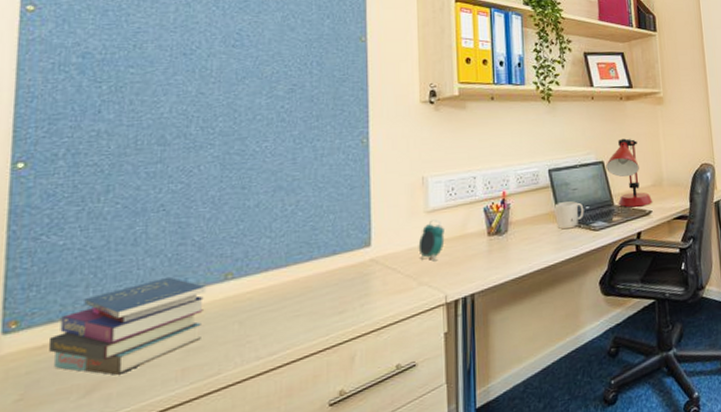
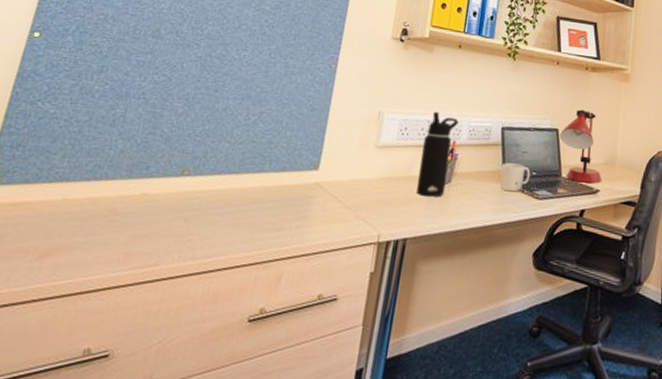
books: present [48,276,207,375] -> none [19,161,165,246]
alarm clock: present [418,219,445,262] -> none [361,155,391,198]
water bottle: none [473,166,505,251] -> present [416,111,459,198]

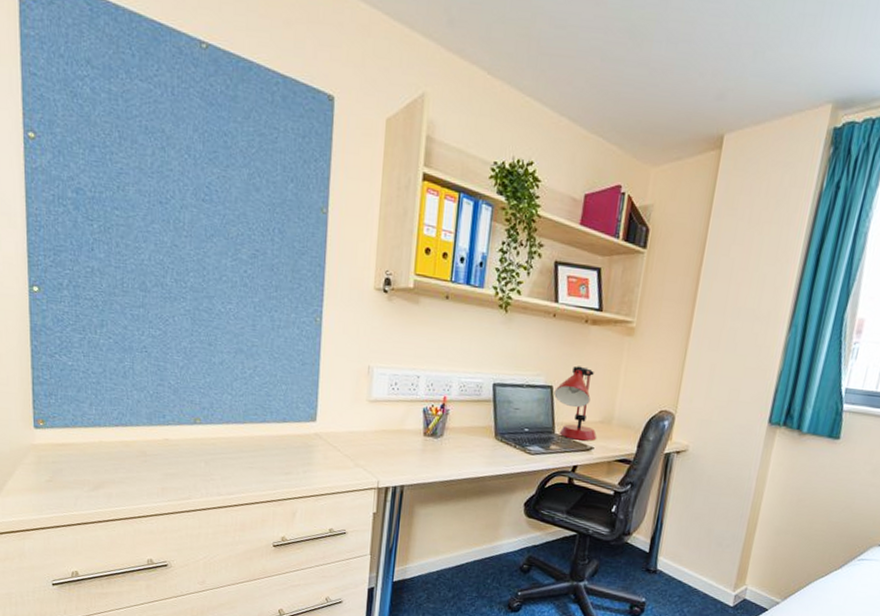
water bottle: present [416,111,459,198] -> none [410,366,449,450]
mug: present [500,163,531,192] -> none [492,419,523,447]

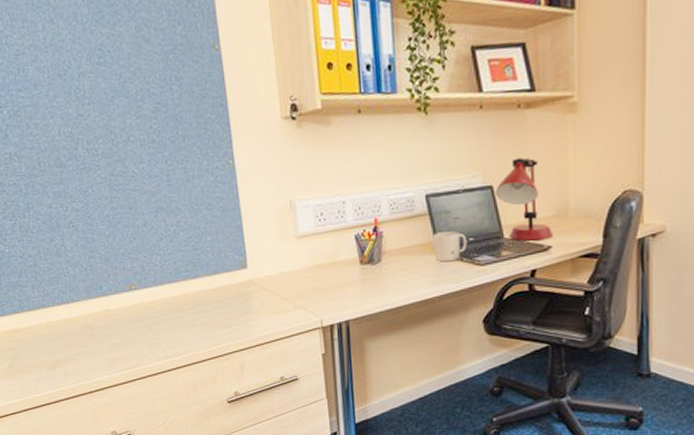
mug: none [492,419,523,447] -> present [432,231,468,262]

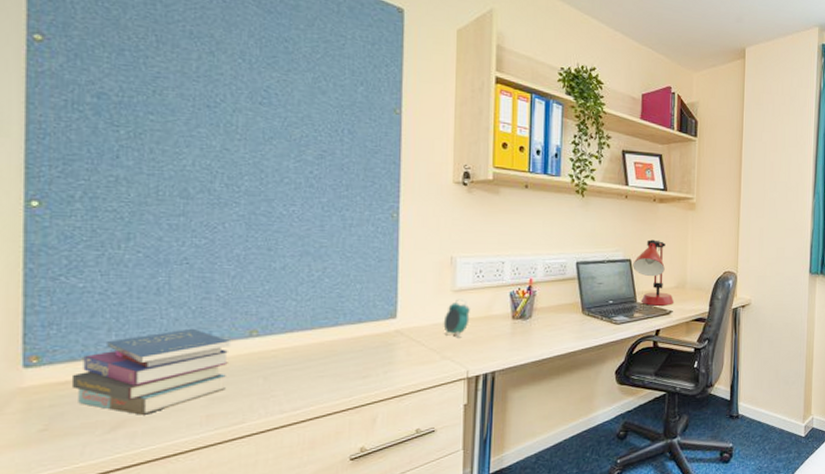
books: none [17,284,121,357] -> present [71,328,232,415]
alarm clock: none [291,245,317,287] -> present [443,299,470,338]
mug: present [432,231,468,262] -> none [579,295,608,320]

